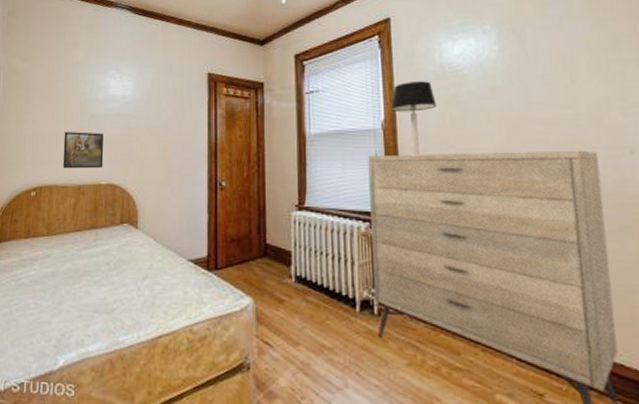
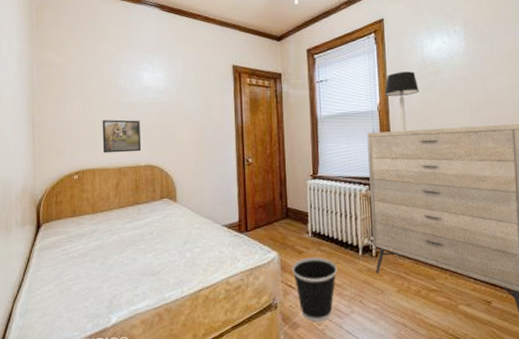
wastebasket: none [269,308,327,395] -> present [292,257,337,322]

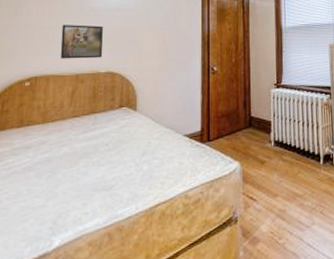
wastebasket: present [292,257,337,322] -> none [253,167,299,236]

